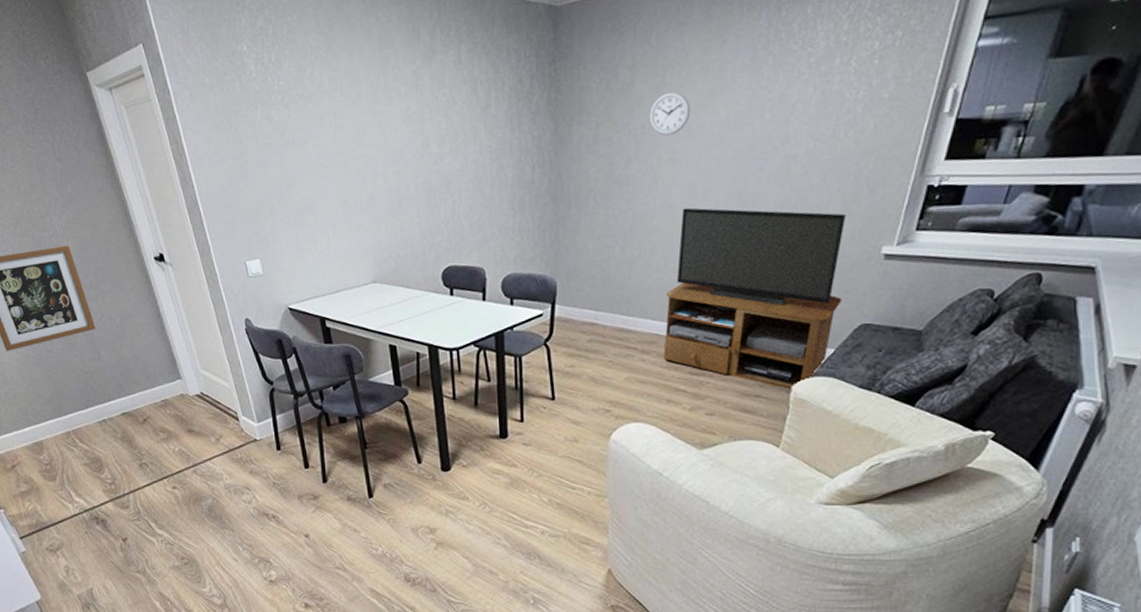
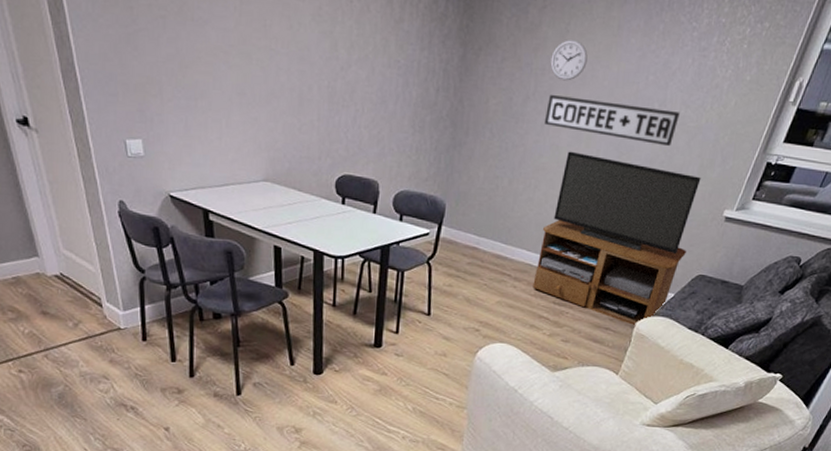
sign: none [652,146,808,186] -> present [545,94,680,147]

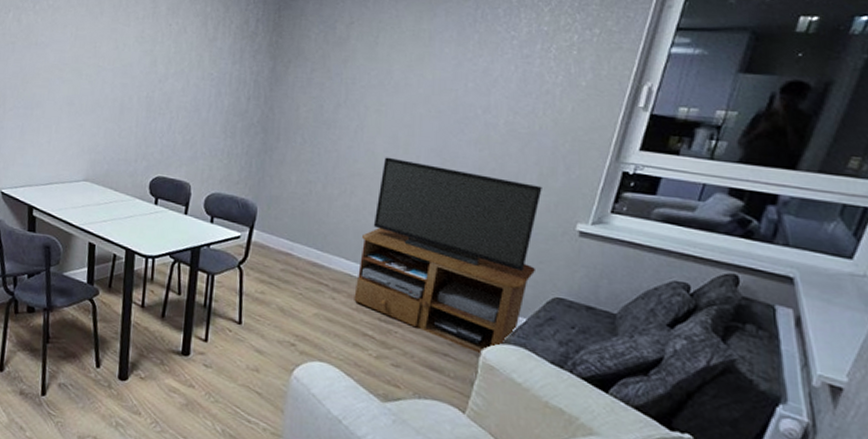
sign: present [545,94,680,147] -> none [358,101,508,154]
wall clock: present [550,39,588,81] -> none [360,50,399,89]

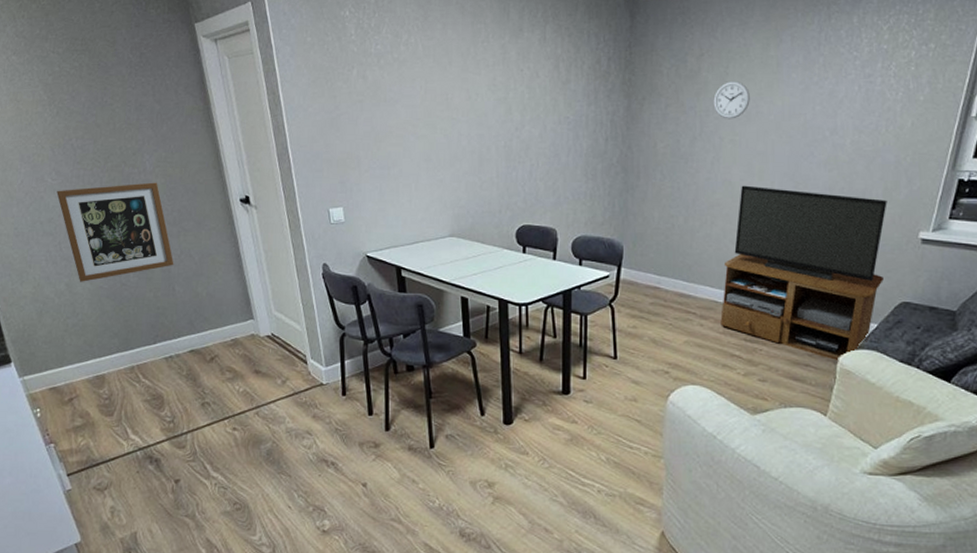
wall clock: none [360,50,399,89] -> present [713,80,750,119]

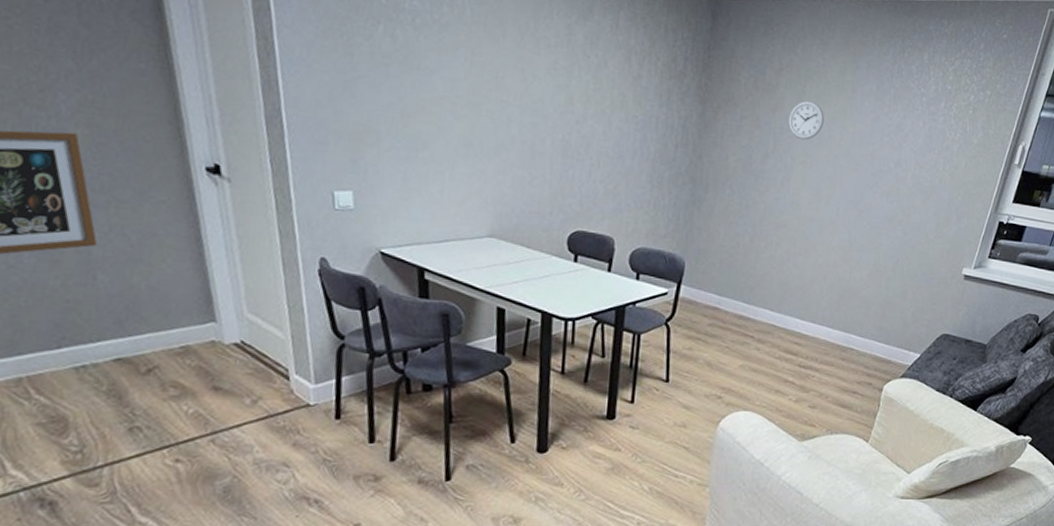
tv stand: present [720,185,887,362] -> none [777,209,938,389]

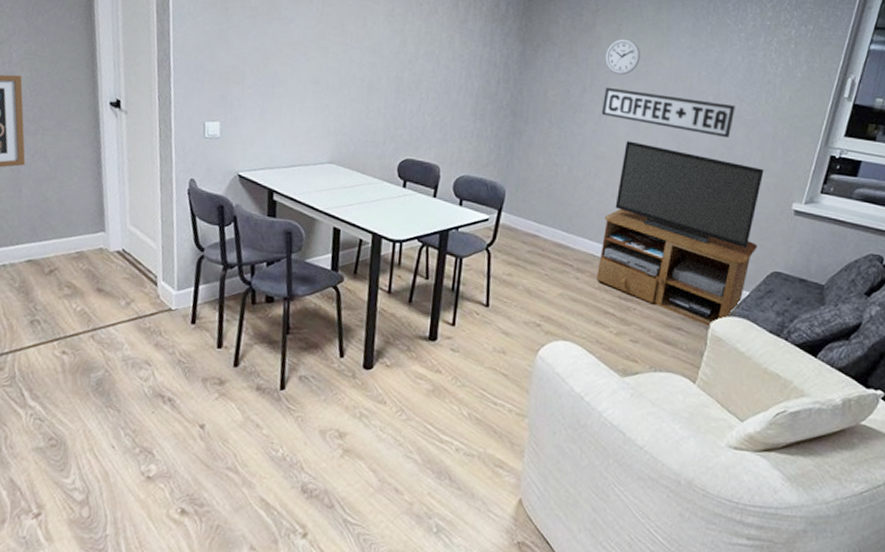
tv stand: none [777,209,938,389] -> present [596,140,764,327]
sign: none [785,152,915,206] -> present [602,87,735,139]

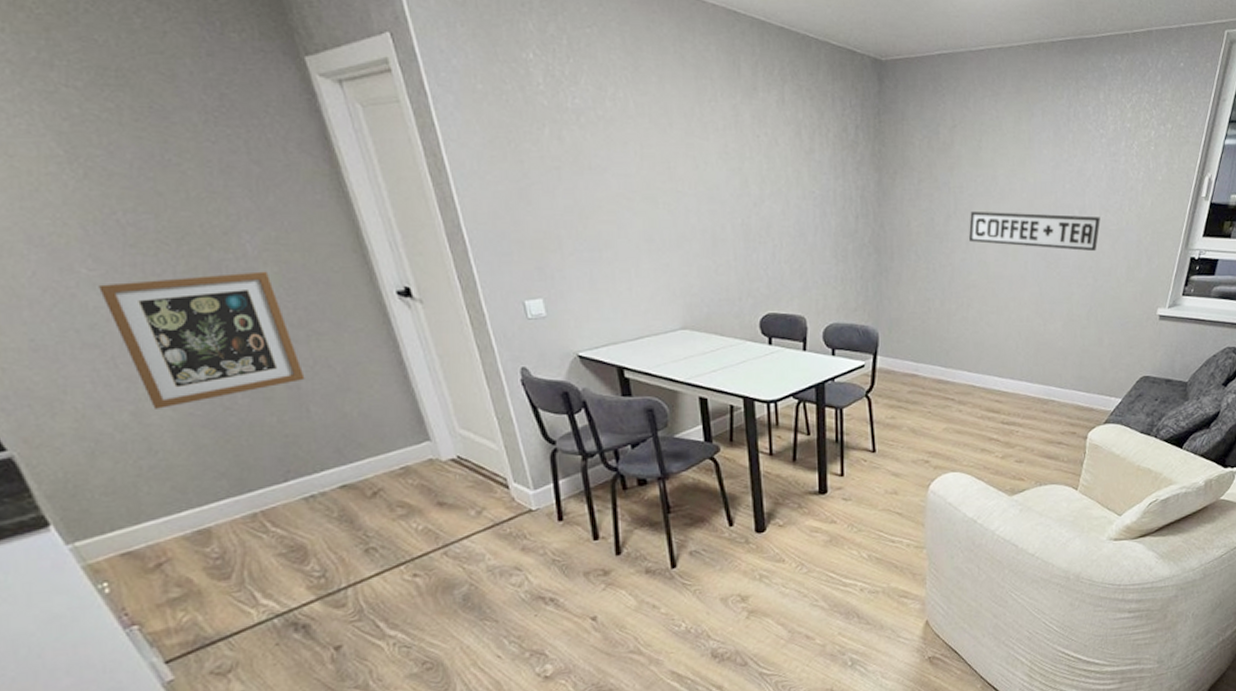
tv stand: present [596,140,764,327] -> none [978,266,1130,437]
wall clock: present [605,38,640,75] -> none [967,155,1003,197]

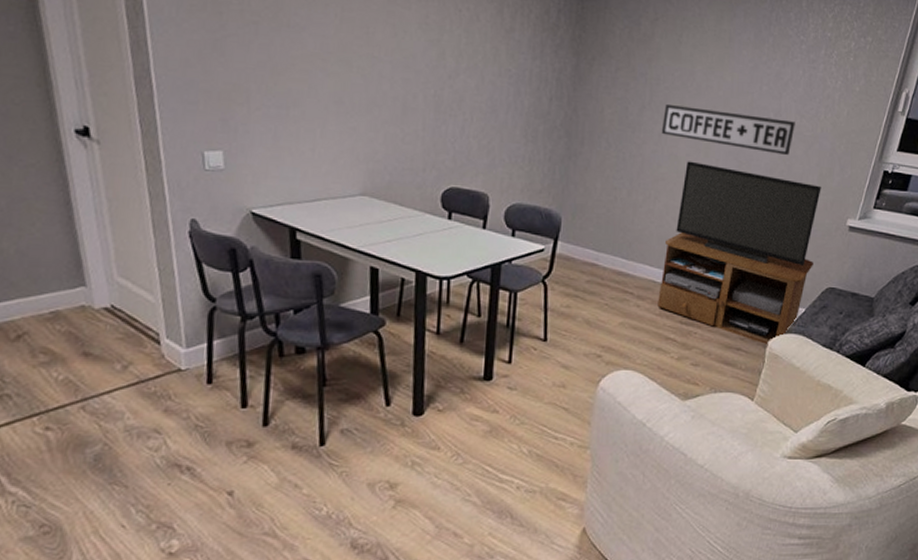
tv stand: none [978,266,1130,437] -> present [657,161,821,346]

